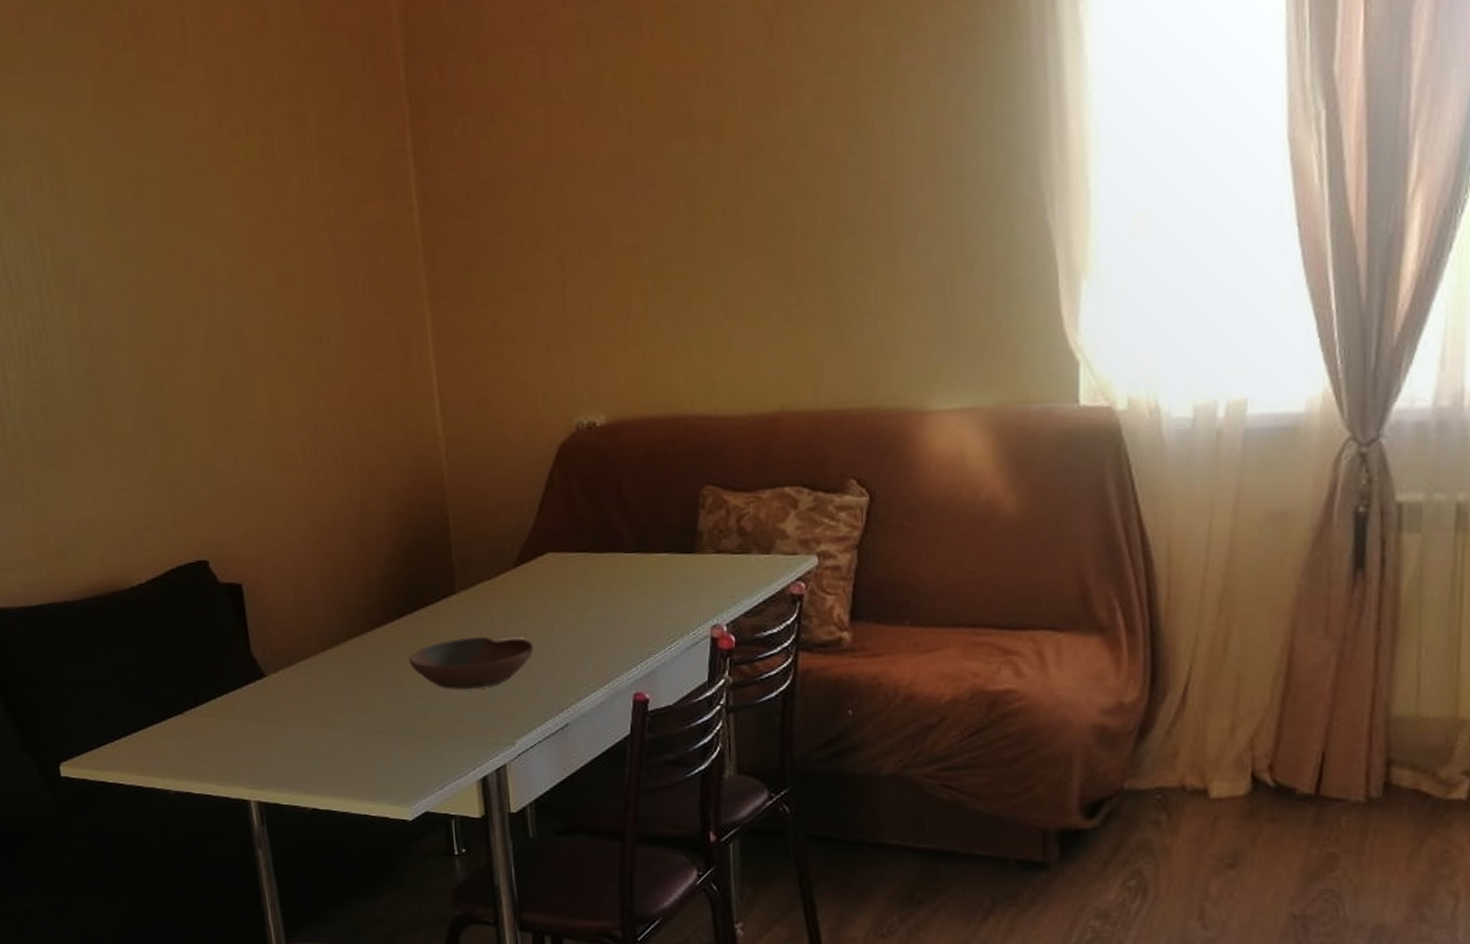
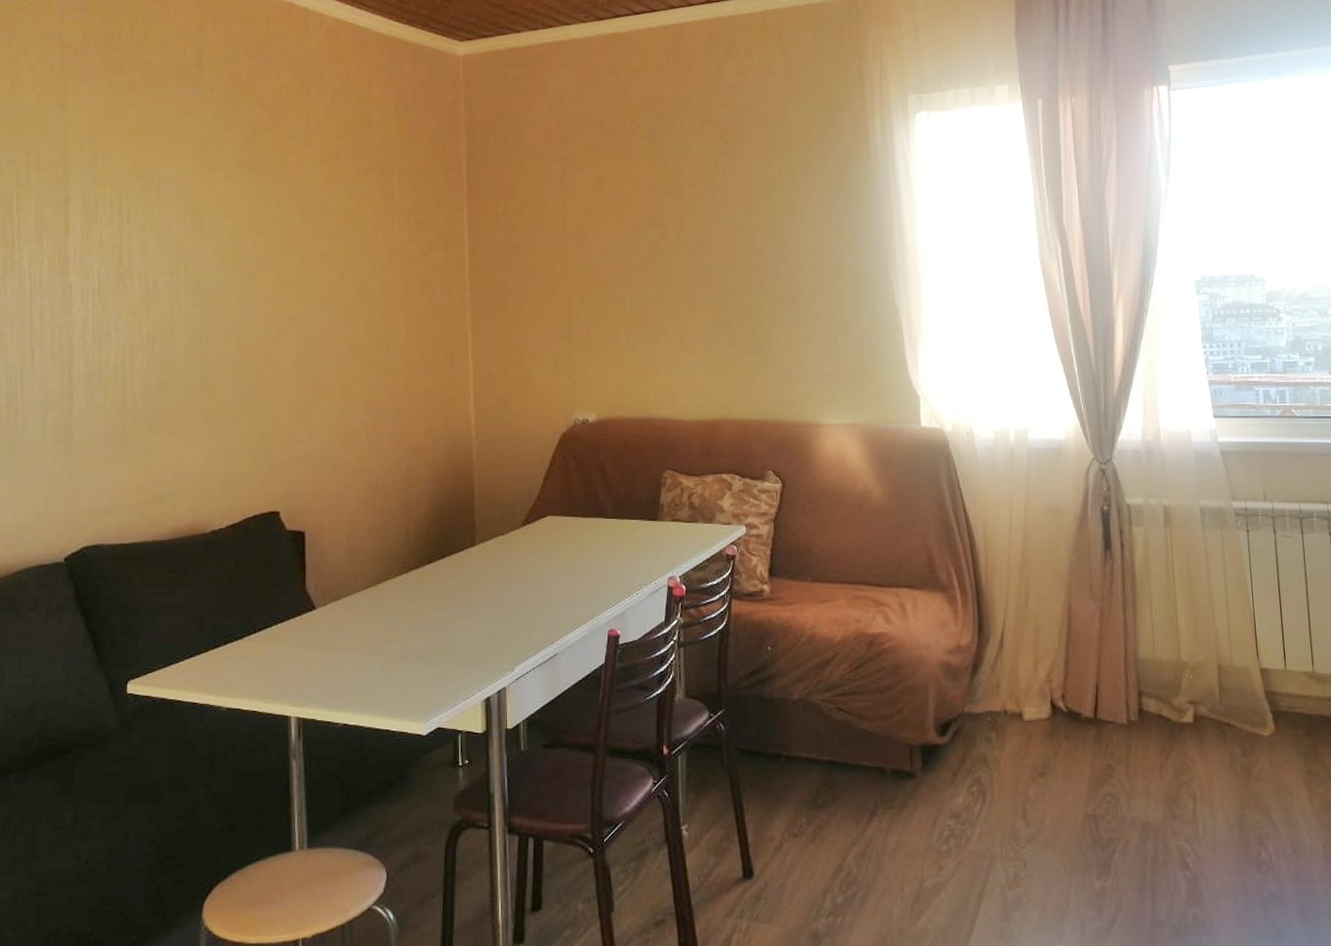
bowl: present [409,637,534,689] -> none [434,581,534,623]

